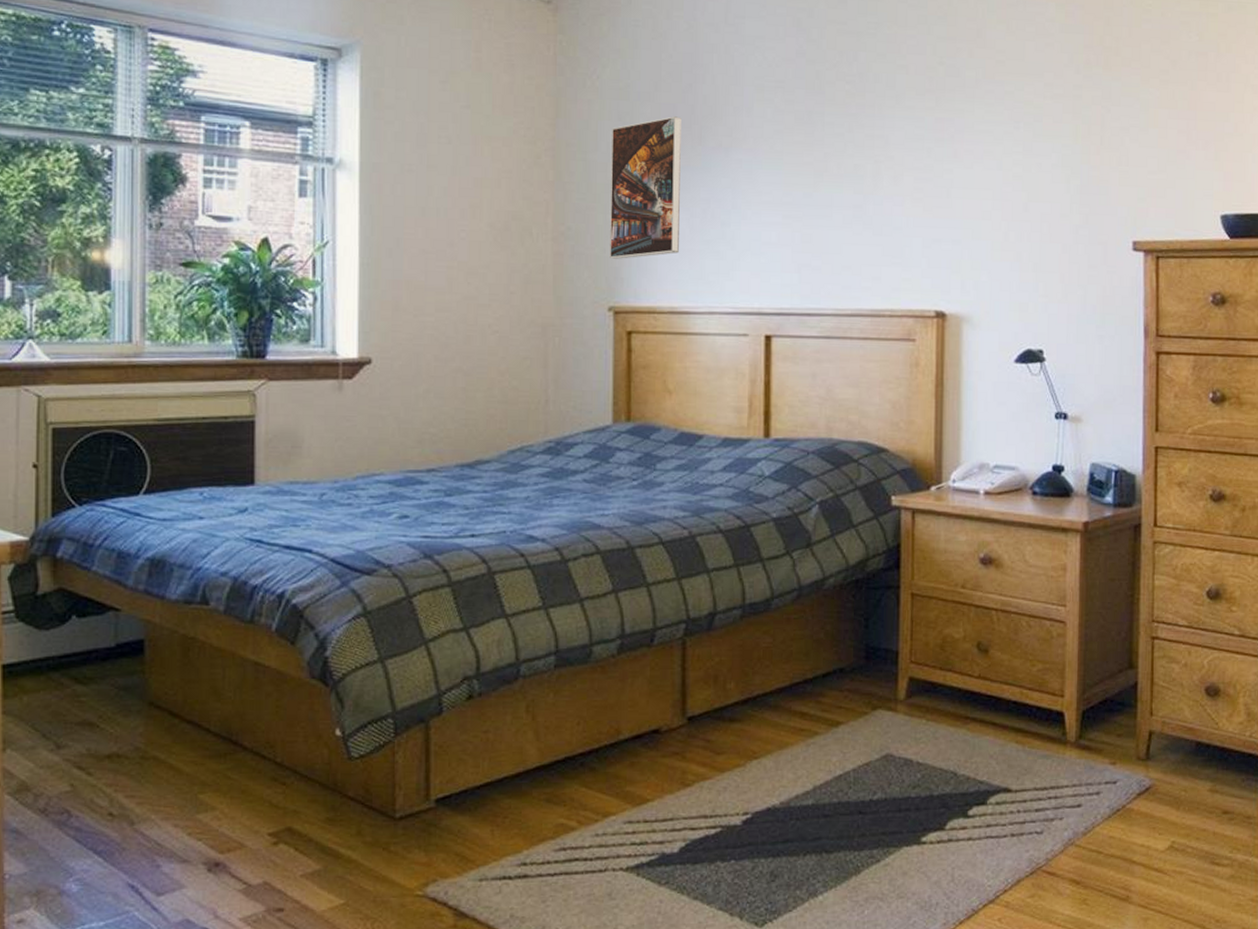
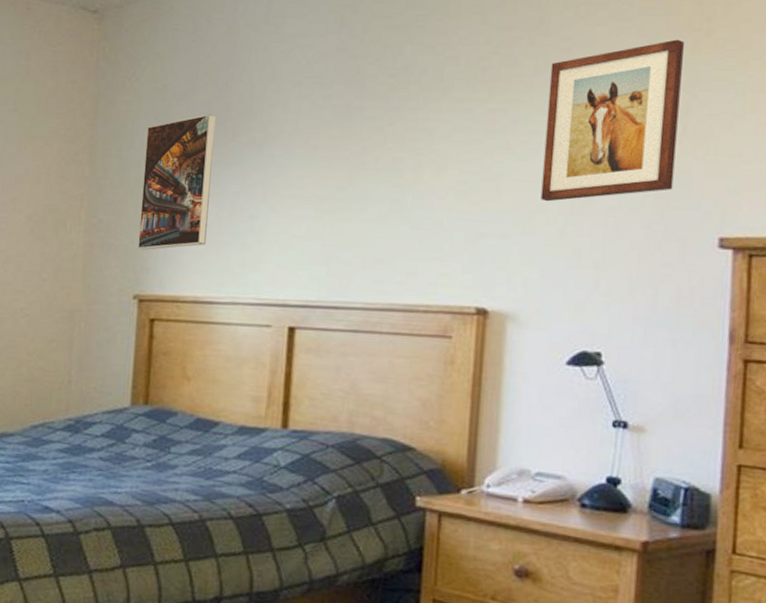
wall art: none [986,56,1098,208] -> present [540,39,684,202]

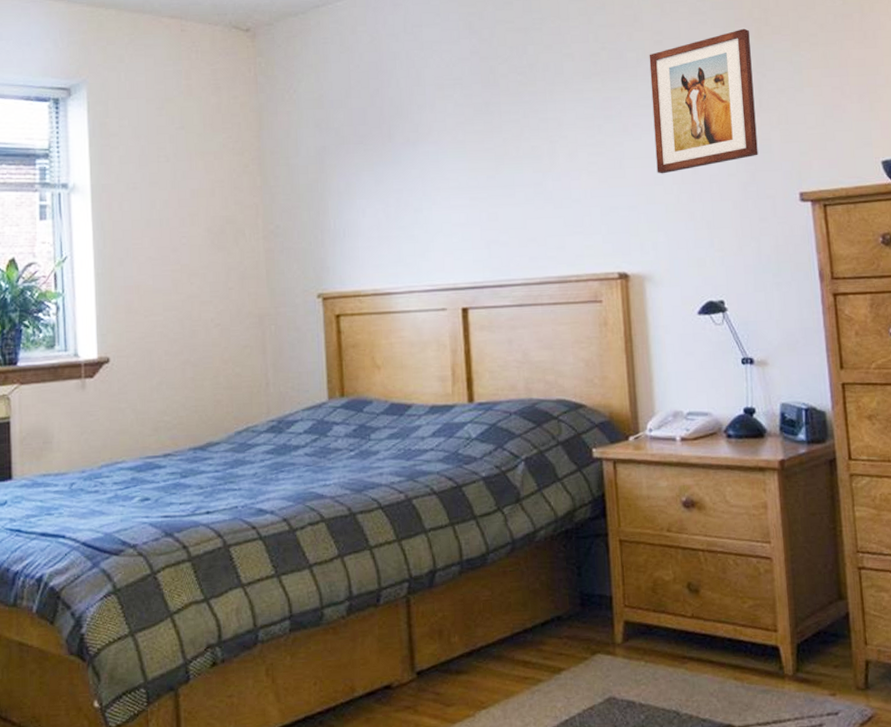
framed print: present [138,114,216,250] -> none [309,119,378,251]

